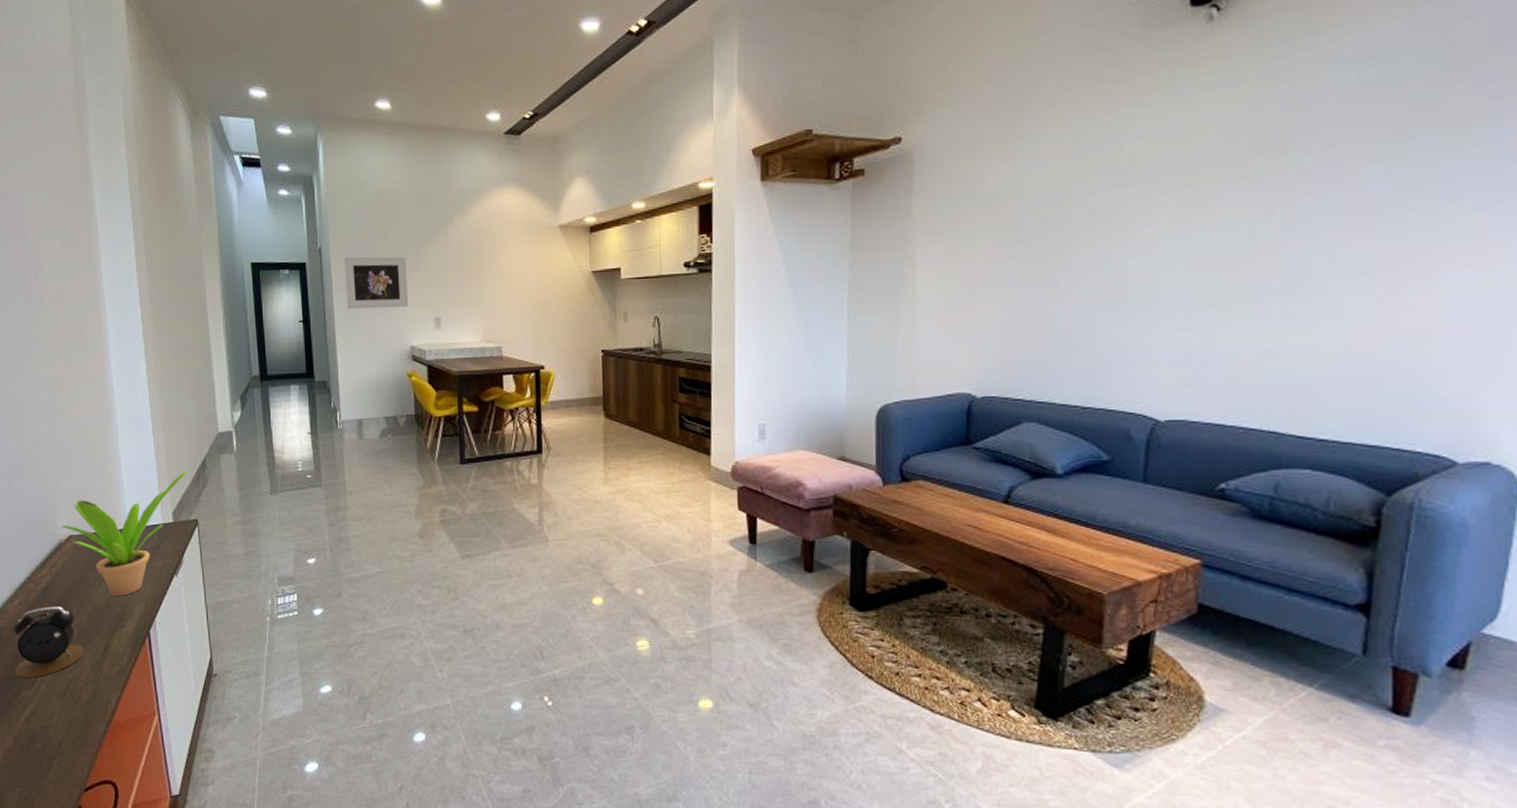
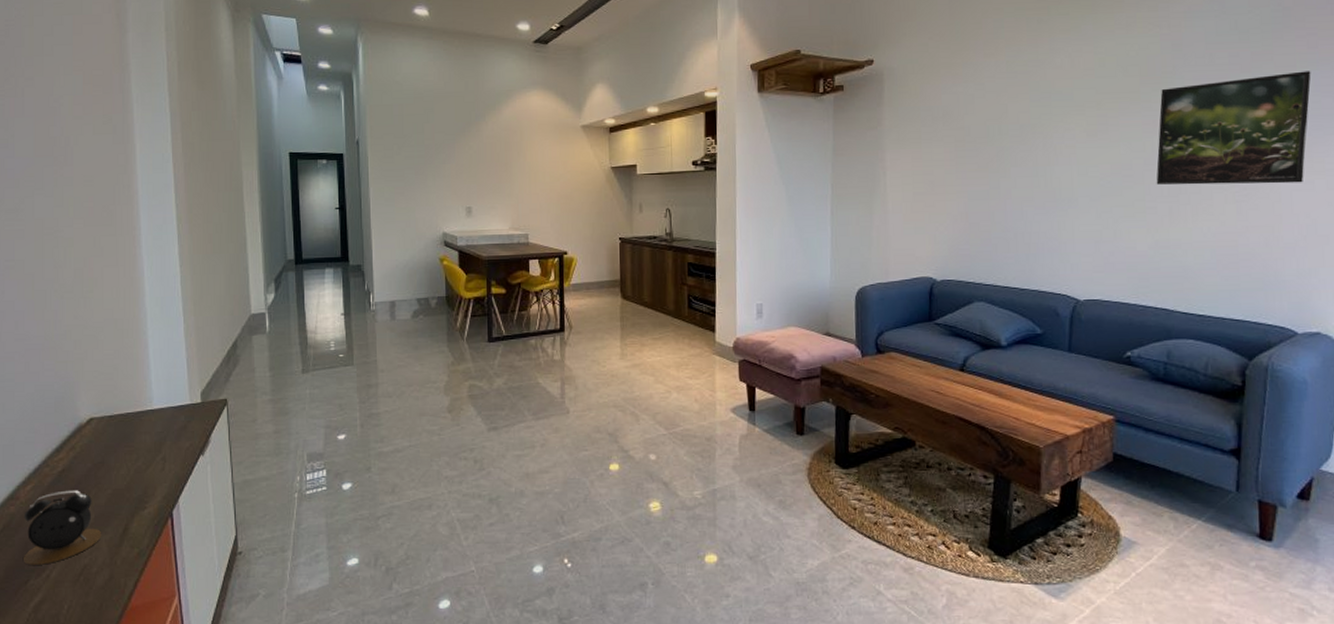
potted plant: present [61,470,188,596] -> none [82,351,219,478]
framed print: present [344,256,409,309] -> none [381,149,442,198]
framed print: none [1267,128,1494,279] -> present [1156,71,1311,185]

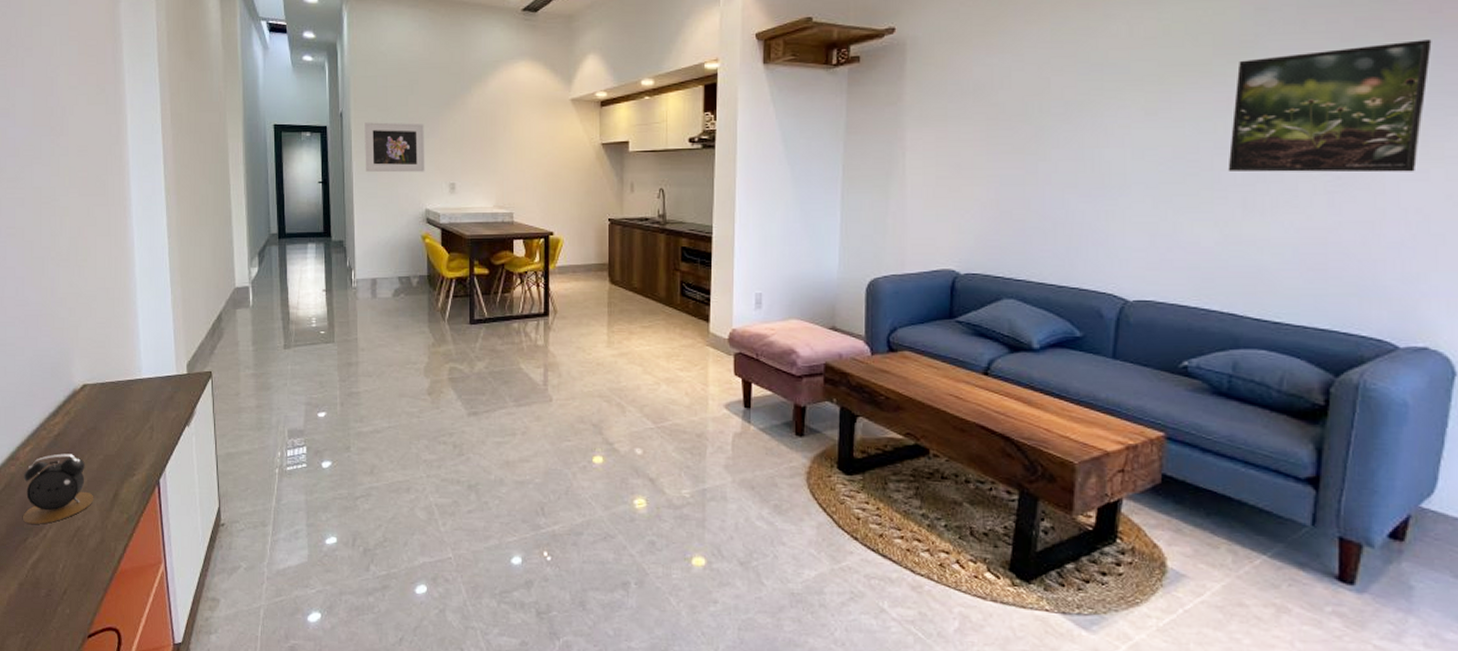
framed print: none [381,149,442,198] -> present [365,122,425,173]

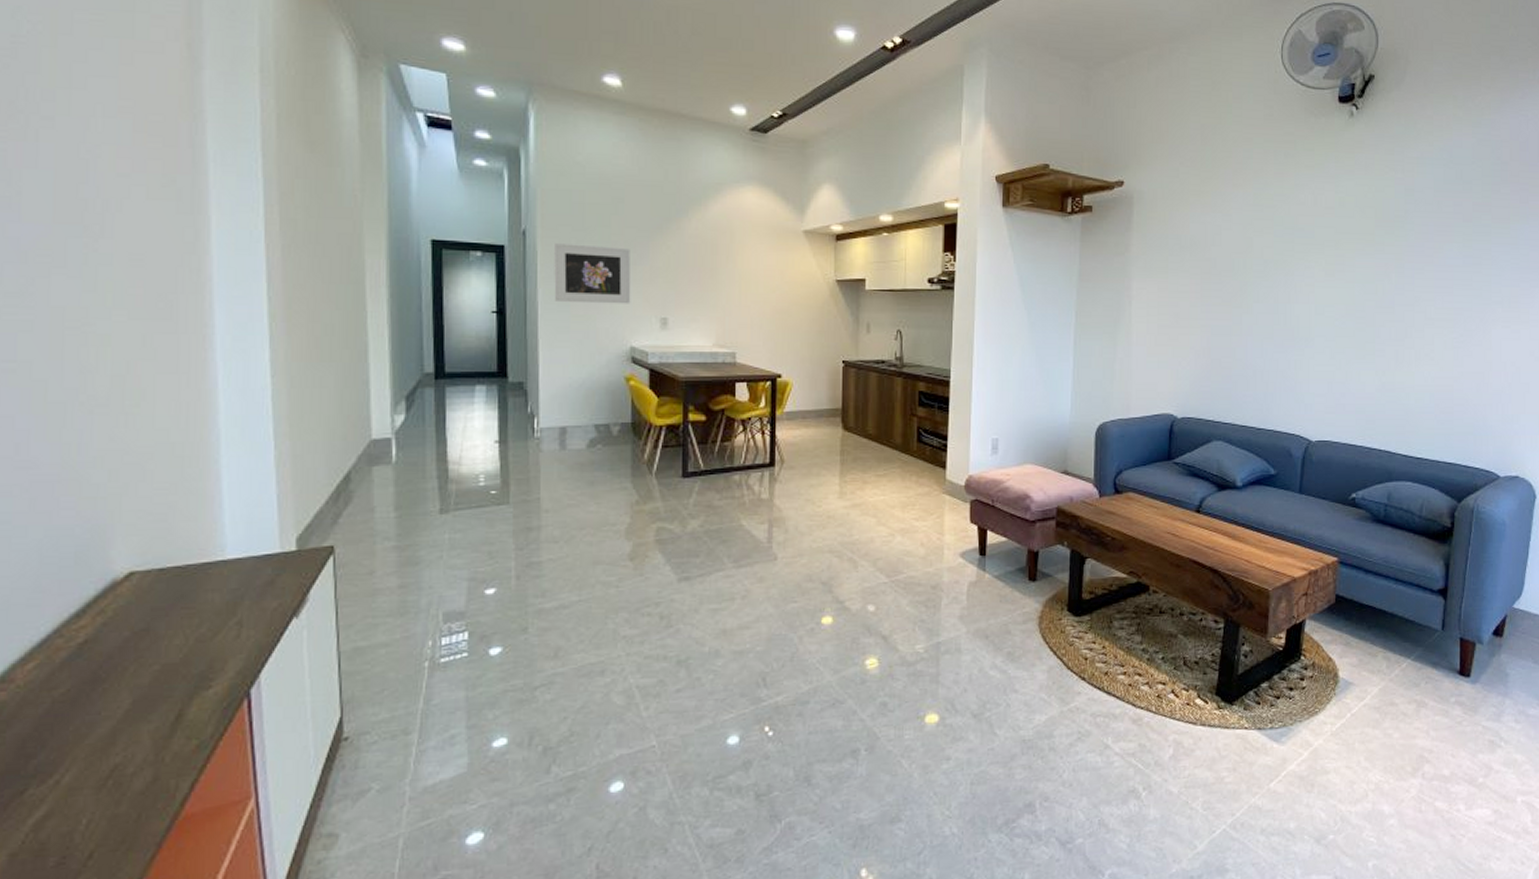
alarm clock: present [23,453,94,524] -> none [19,667,144,769]
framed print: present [1228,39,1432,173] -> none [1385,224,1522,332]

